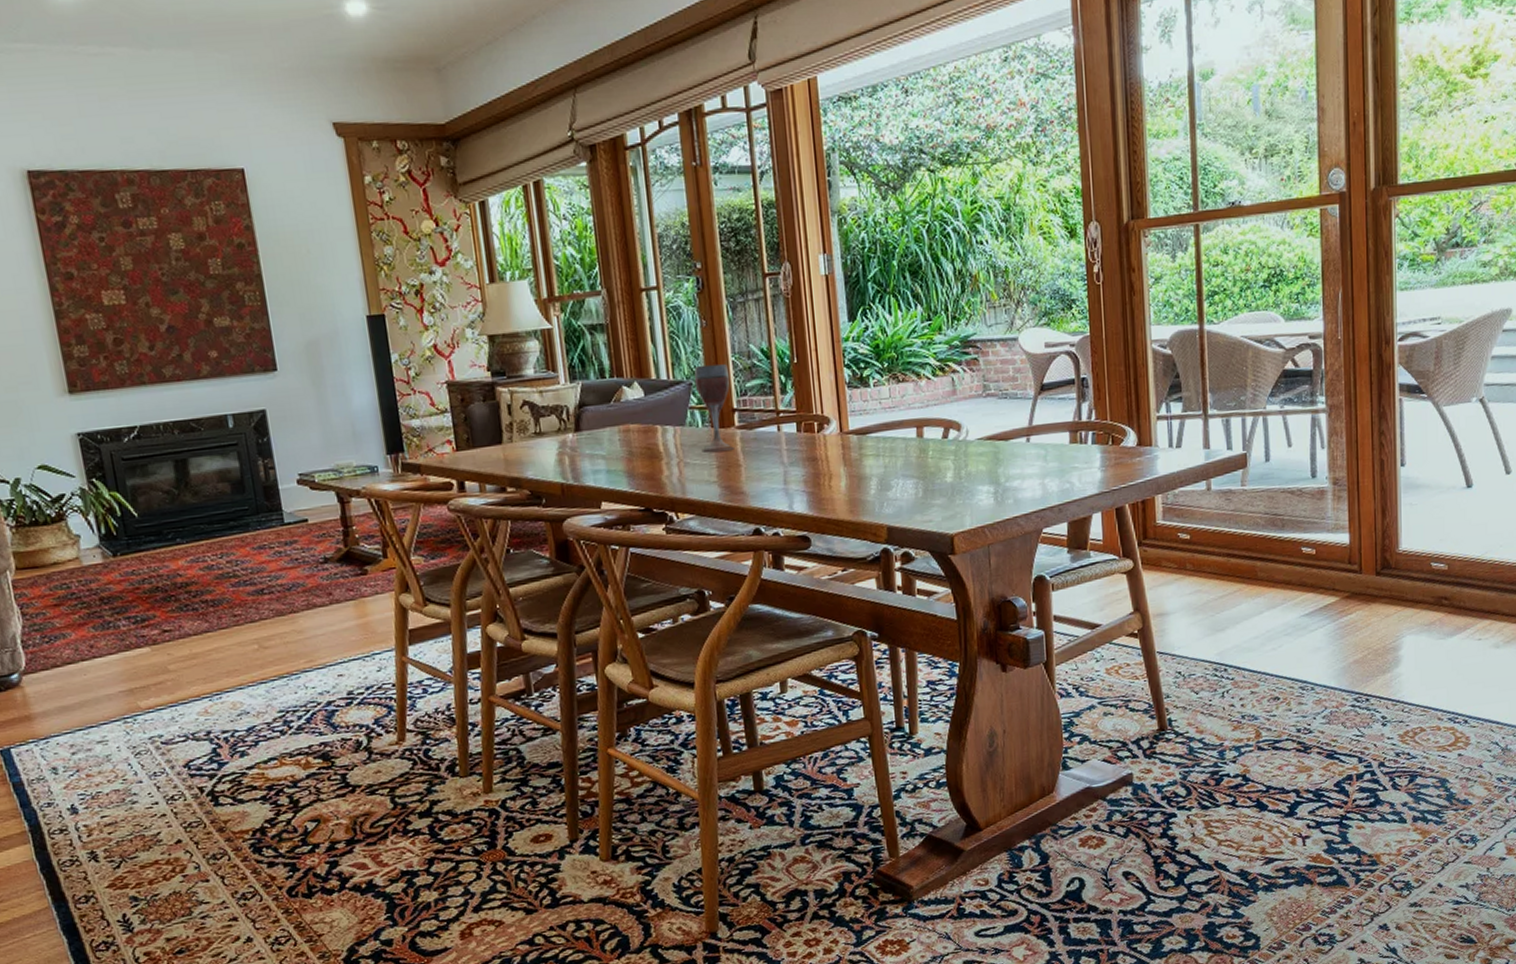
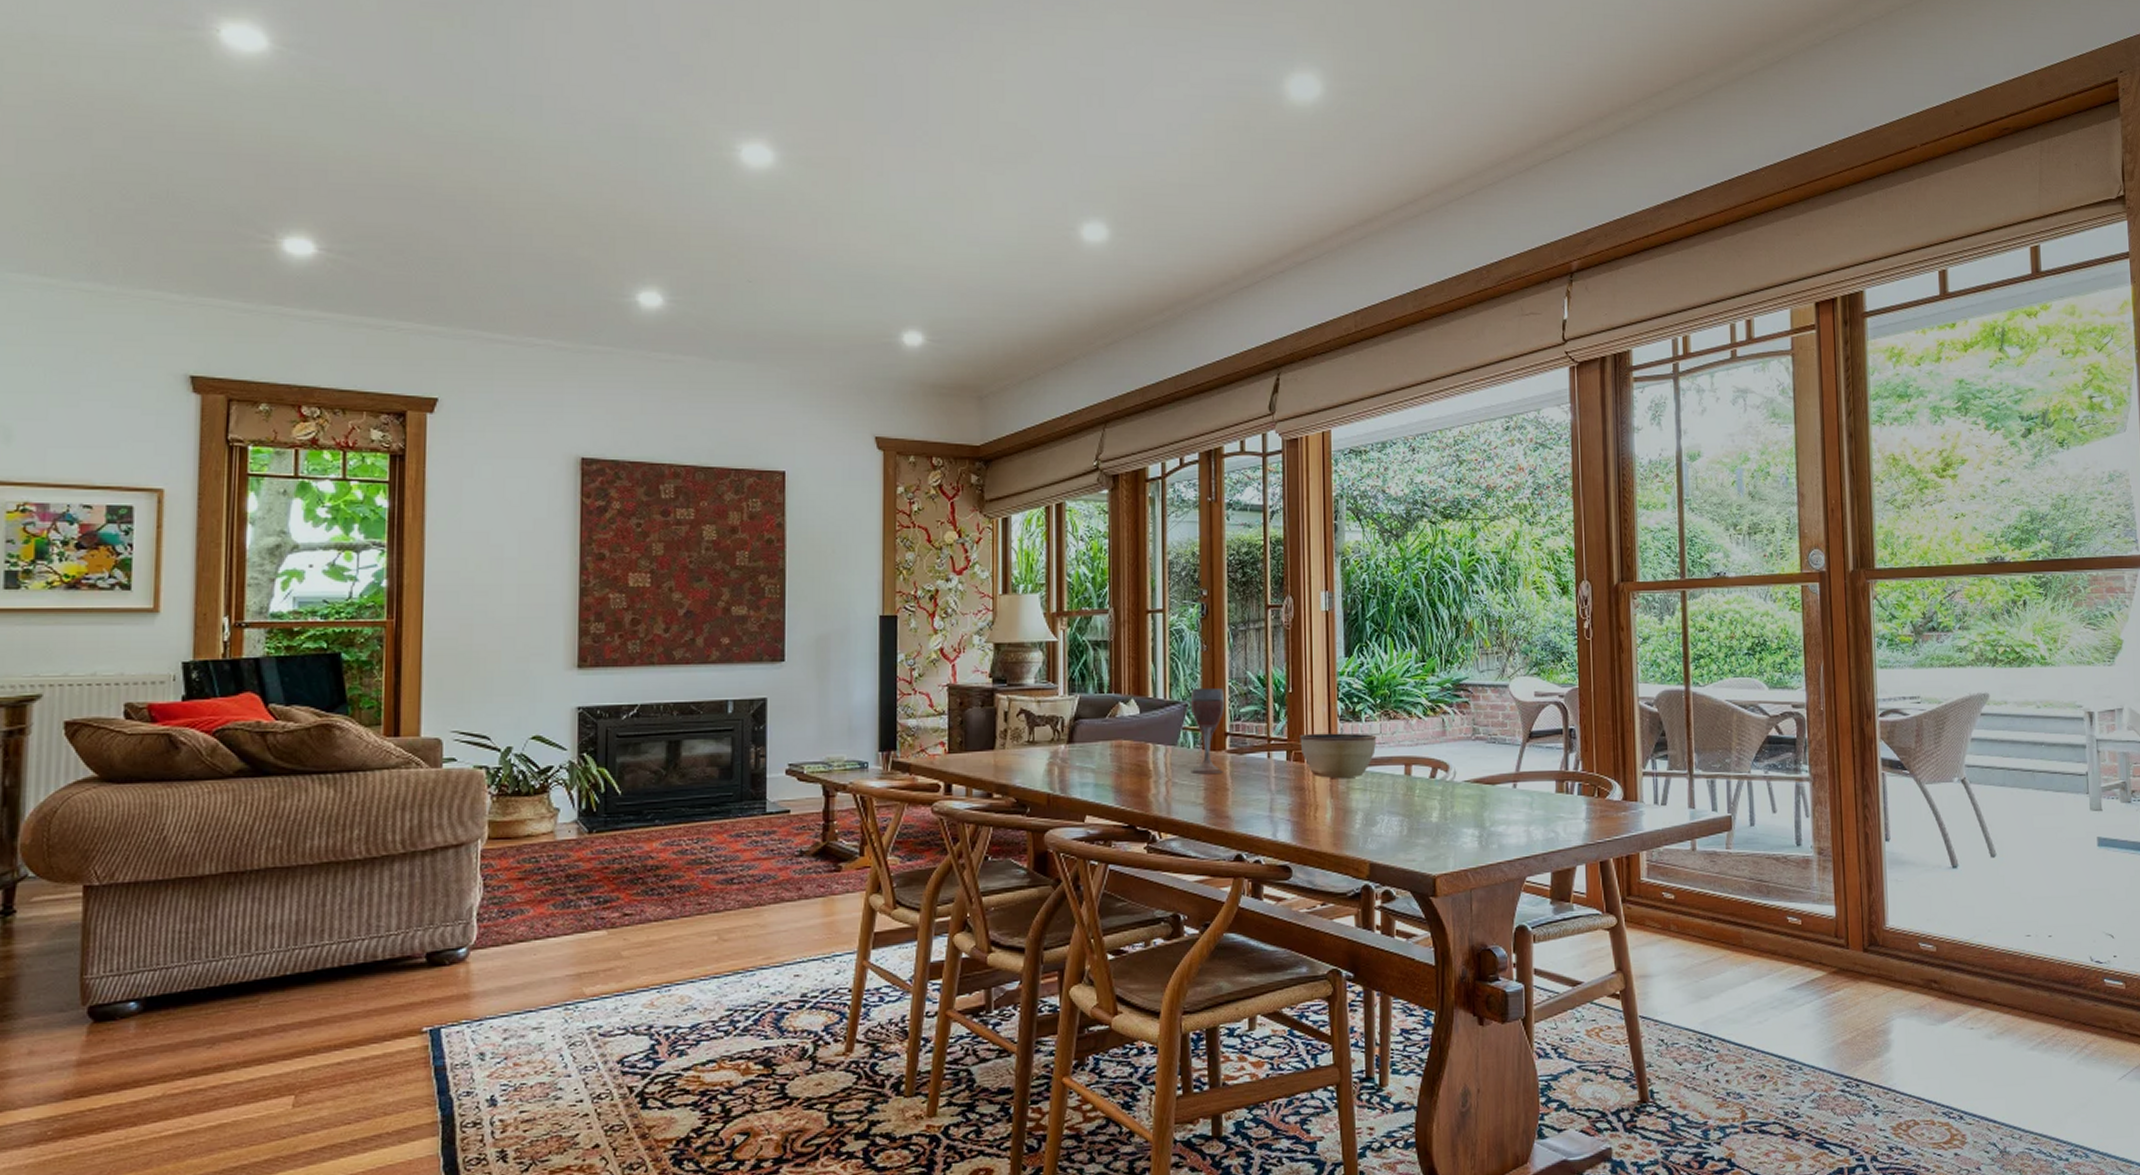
bowl: none [808,399,887,447] -> present [1300,733,1377,778]

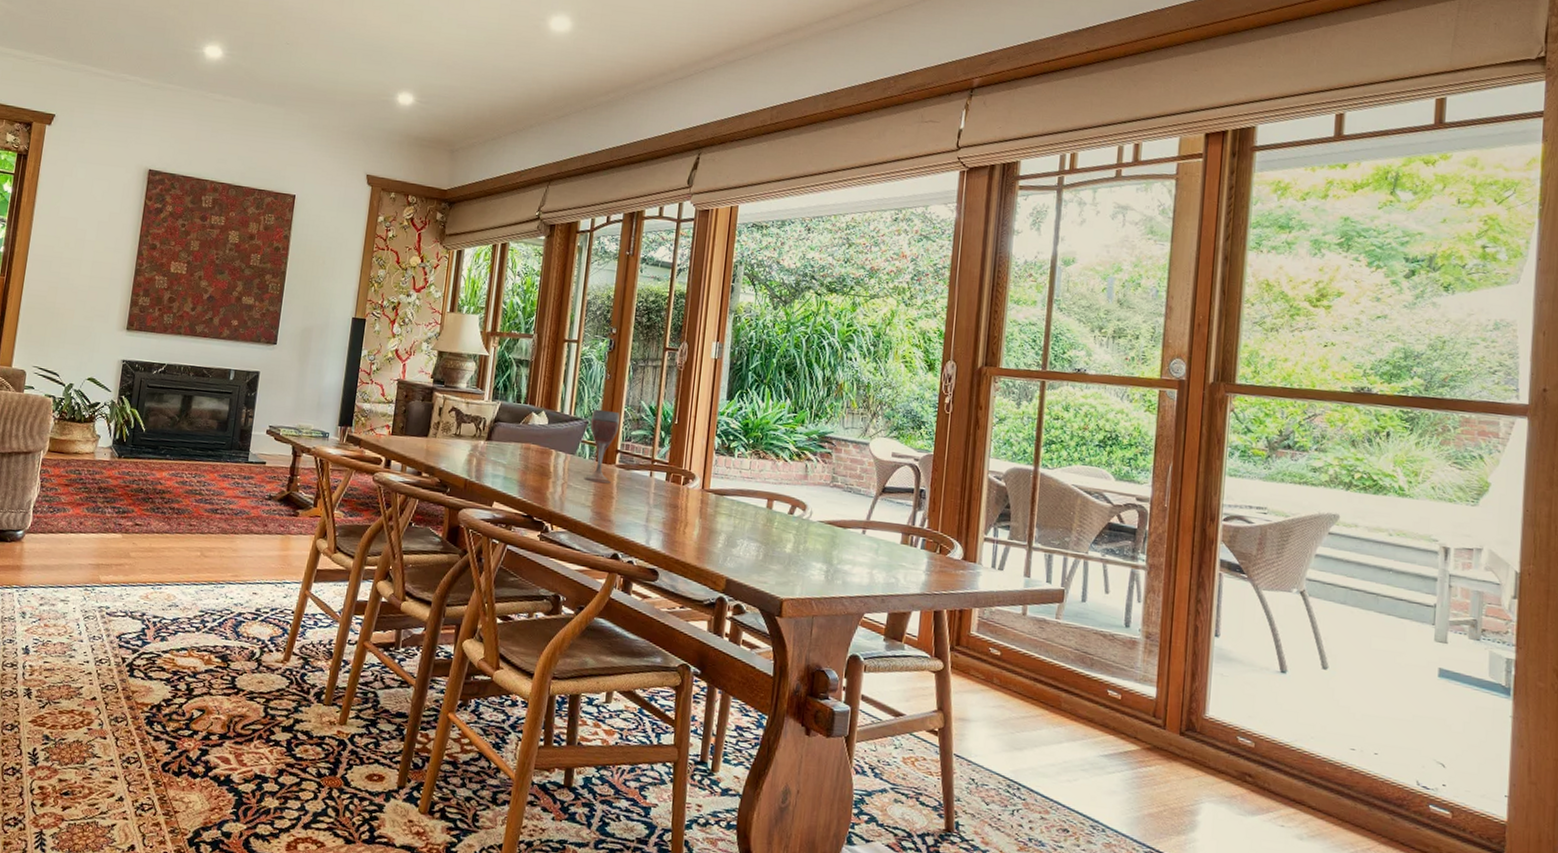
bowl: present [1300,733,1377,778] -> none [679,460,746,504]

